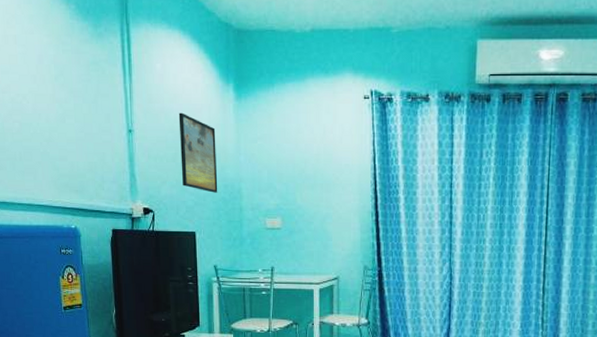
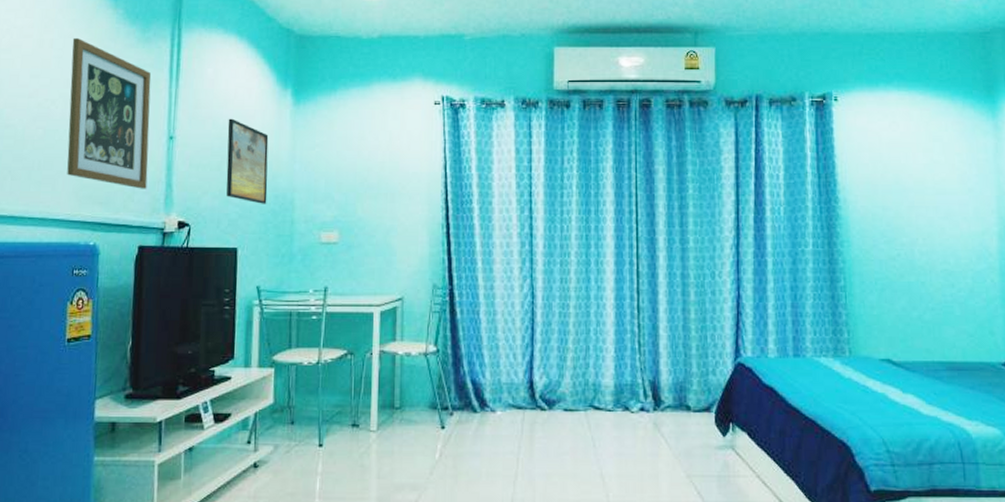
wall art: none [33,33,114,179] -> present [67,37,152,189]

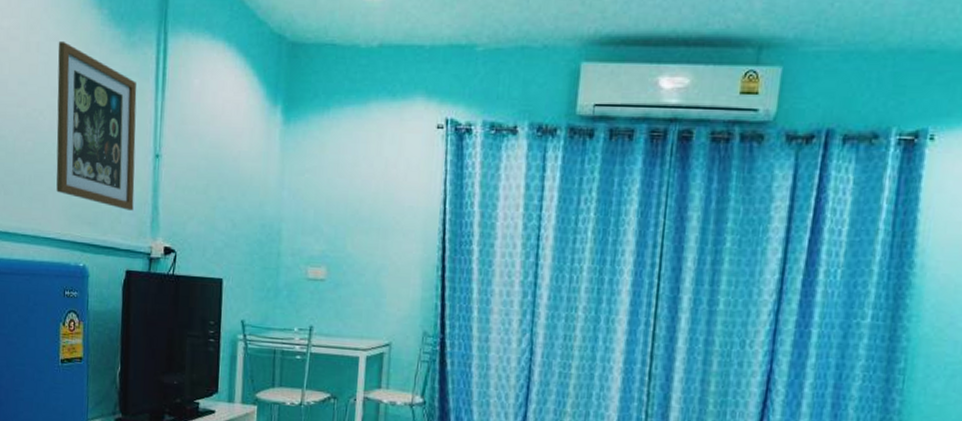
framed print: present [226,118,269,204] -> none [212,136,257,233]

